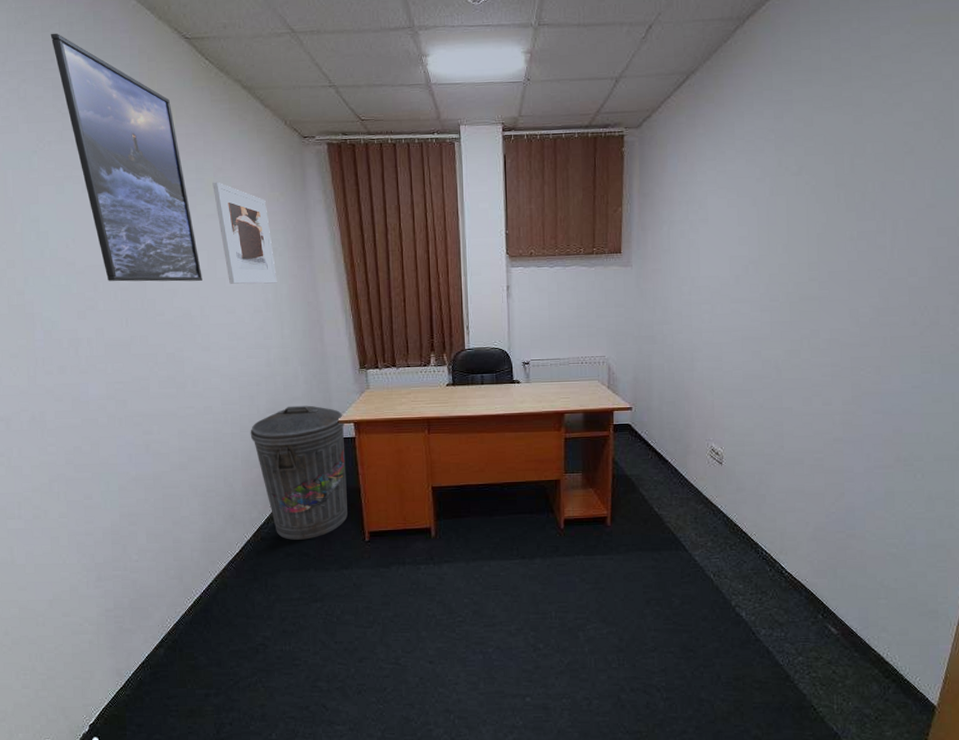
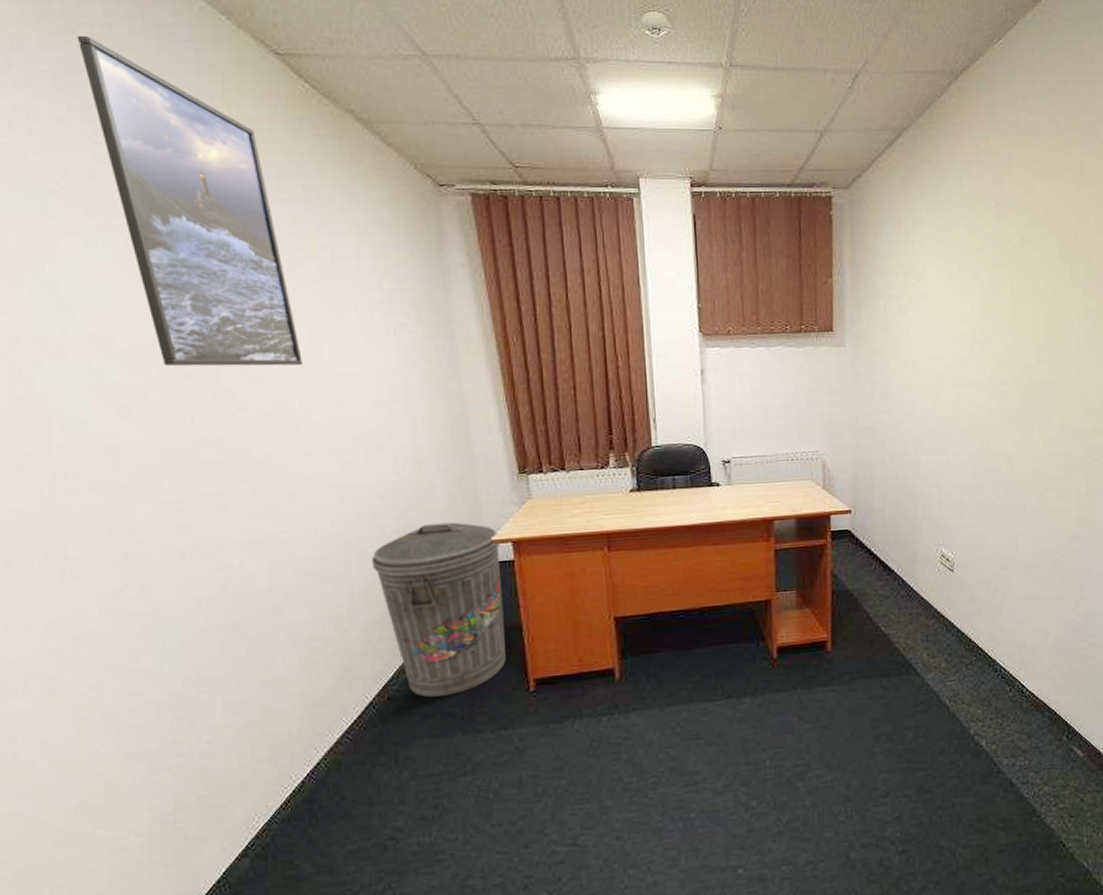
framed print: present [212,182,277,285] -> none [315,237,407,370]

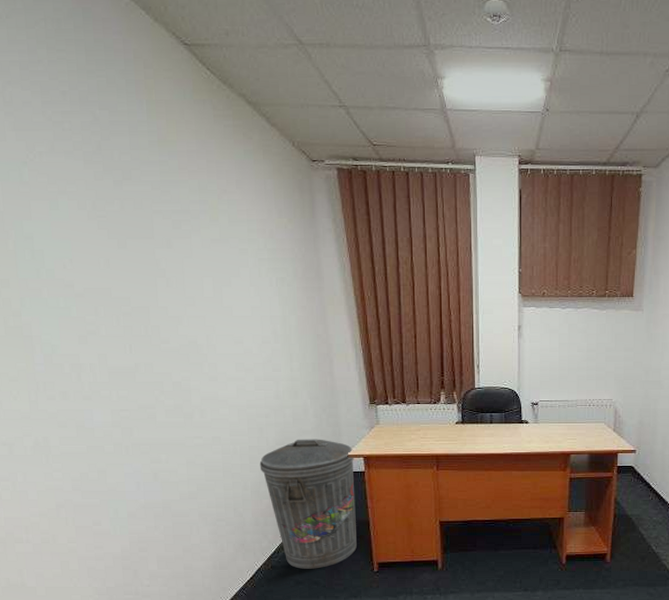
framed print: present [77,35,302,367] -> none [35,30,208,309]

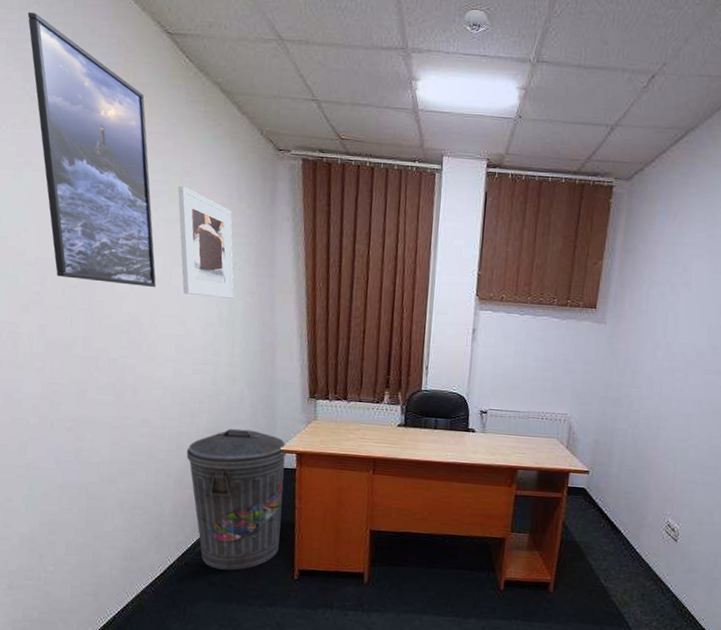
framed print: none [35,30,208,309] -> present [27,12,156,287]
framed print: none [217,204,286,314] -> present [178,185,234,299]

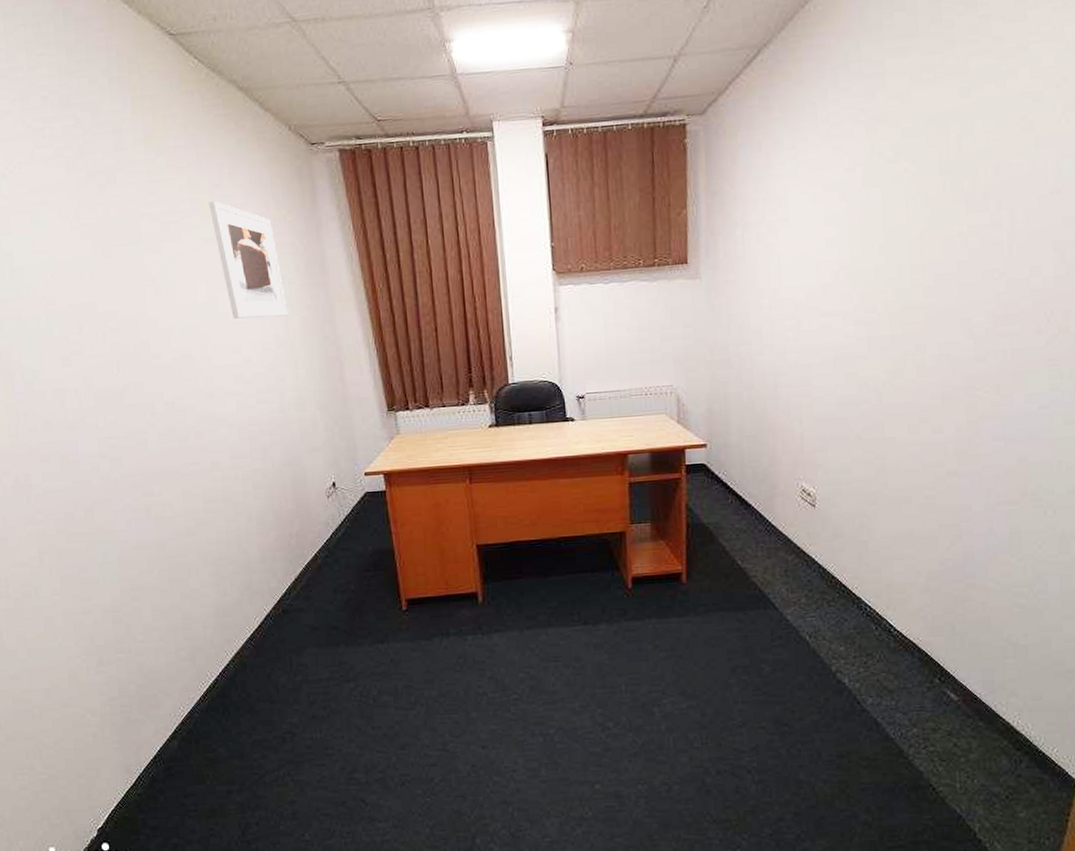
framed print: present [27,12,156,287] -> none [15,36,202,322]
trash can: present [186,428,288,571] -> none [264,455,381,612]

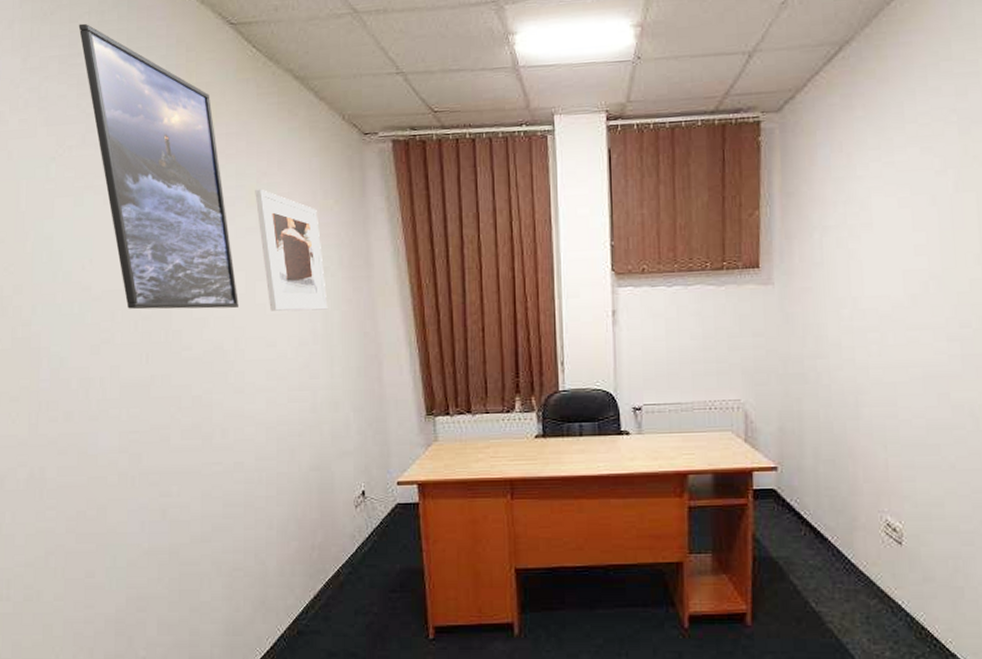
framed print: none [15,36,202,322] -> present [78,23,239,310]

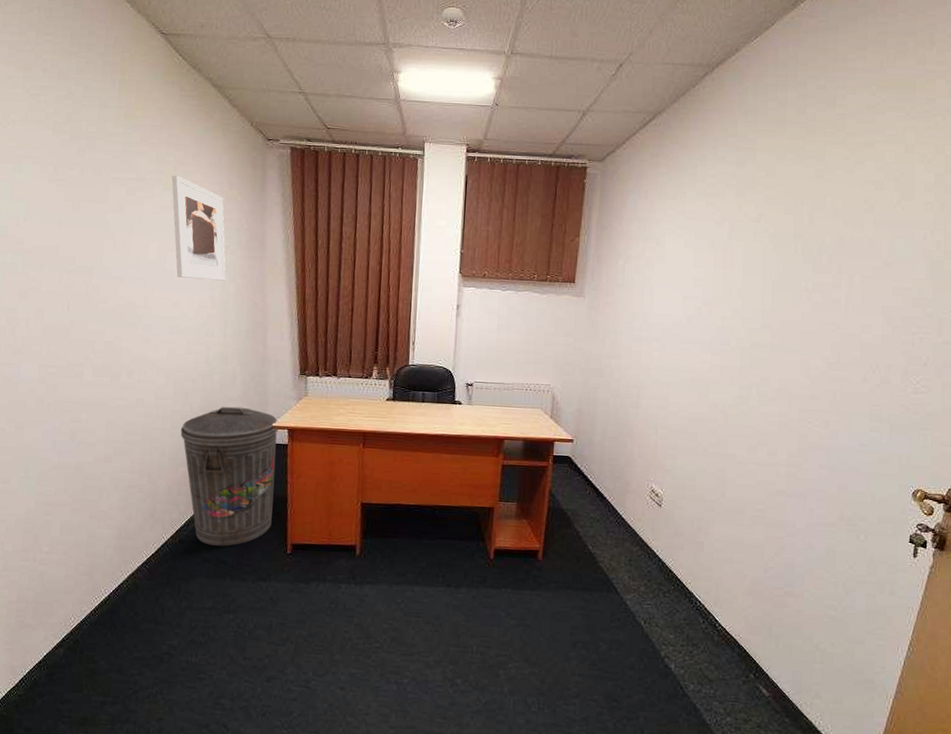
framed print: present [78,23,239,310] -> none [28,16,151,271]
trash can: none [289,461,407,635] -> present [180,406,280,547]

